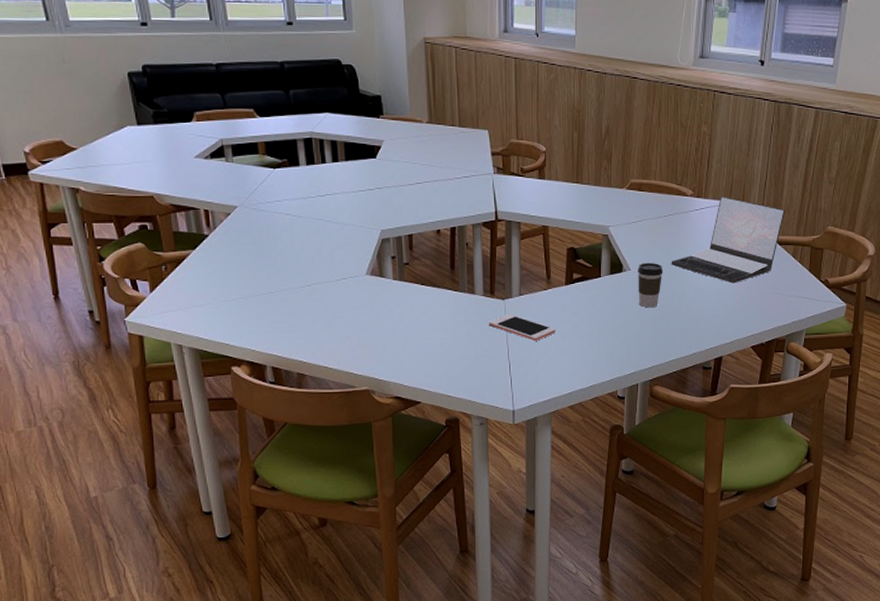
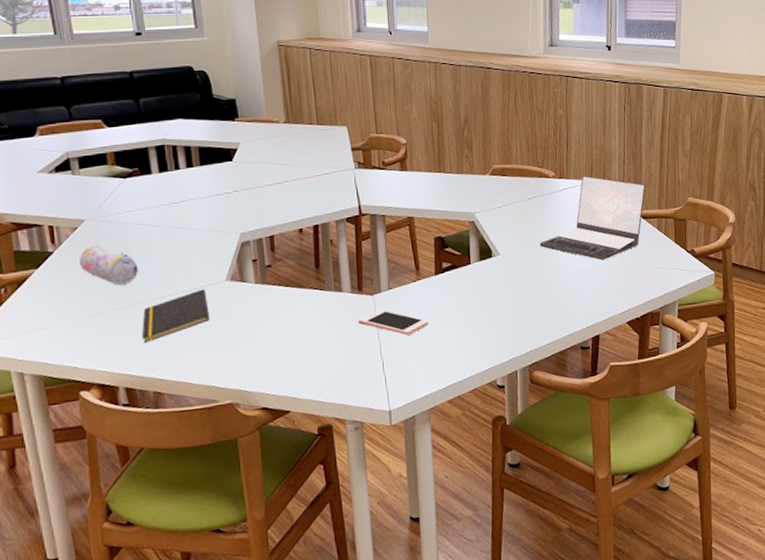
pencil case: none [231,231,285,271] -> present [78,245,138,285]
notepad: none [287,281,350,327] -> present [141,289,210,343]
coffee cup: present [638,262,663,308] -> none [507,245,533,292]

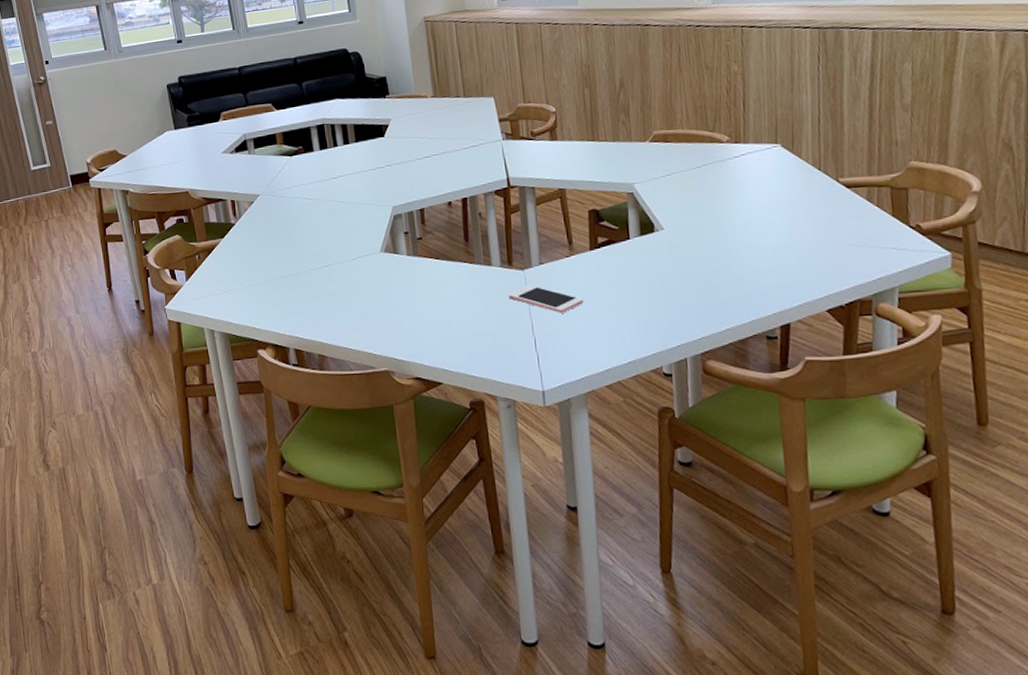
pencil case: present [78,245,138,285] -> none [255,217,304,254]
notepad: present [141,289,210,343] -> none [307,259,366,308]
laptop: present [539,175,646,261] -> none [711,138,849,237]

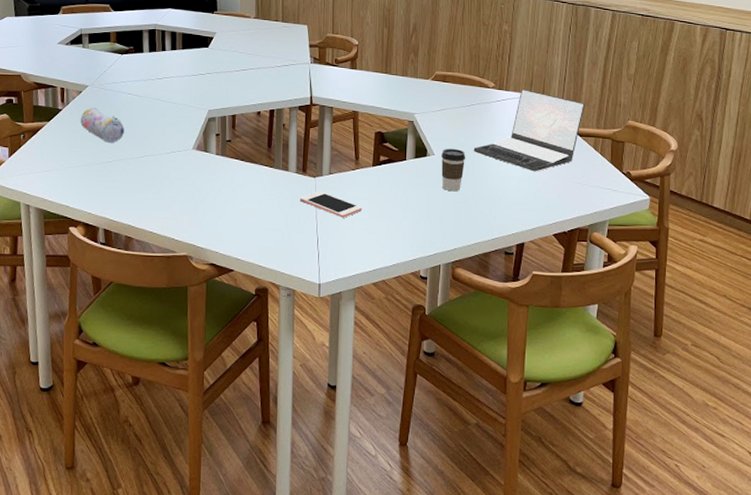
pencil case: none [255,217,304,254] -> present [80,107,124,143]
coffee cup: none [672,219,704,271] -> present [441,148,466,192]
laptop: none [711,138,849,237] -> present [473,88,585,172]

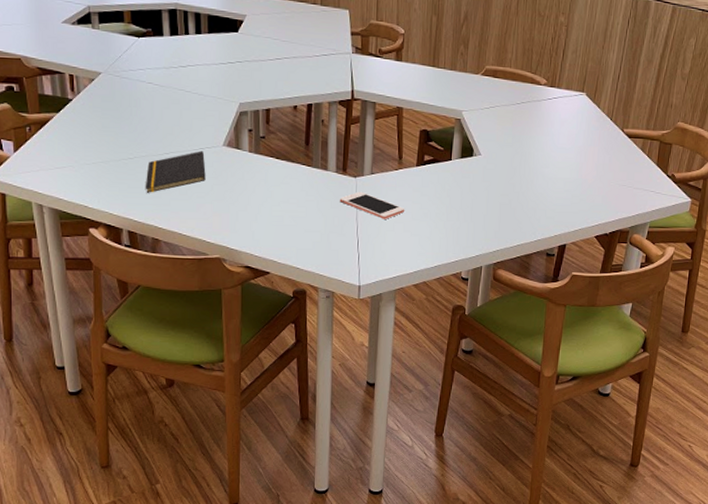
pencil case: present [80,107,124,143] -> none [94,97,145,138]
notepad: none [121,154,177,194] -> present [145,151,206,193]
coffee cup: present [441,148,466,192] -> none [487,148,513,193]
laptop: present [473,88,585,172] -> none [521,86,636,174]

